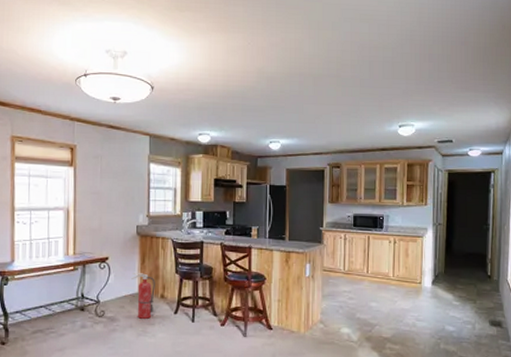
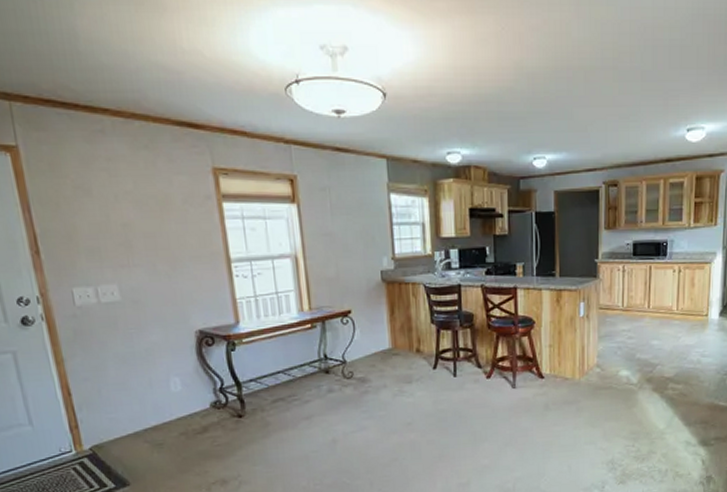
fire extinguisher: present [131,273,155,319] -> none [380,326,409,377]

